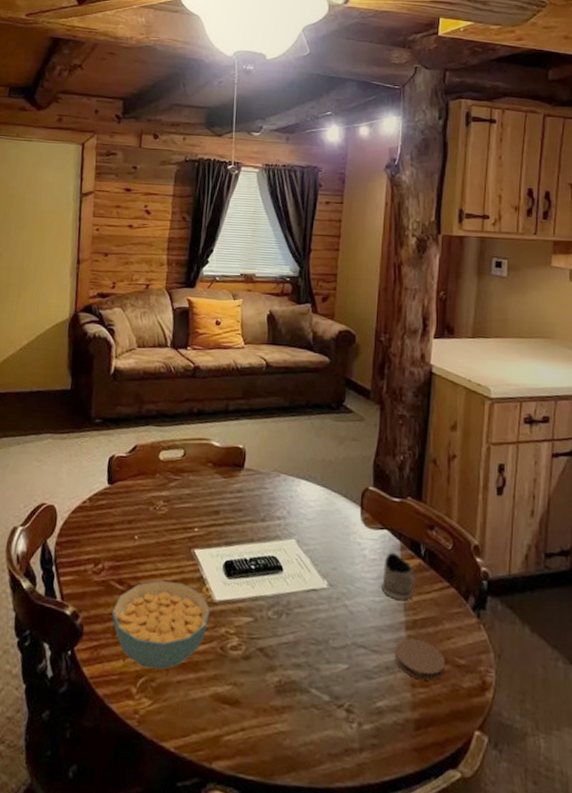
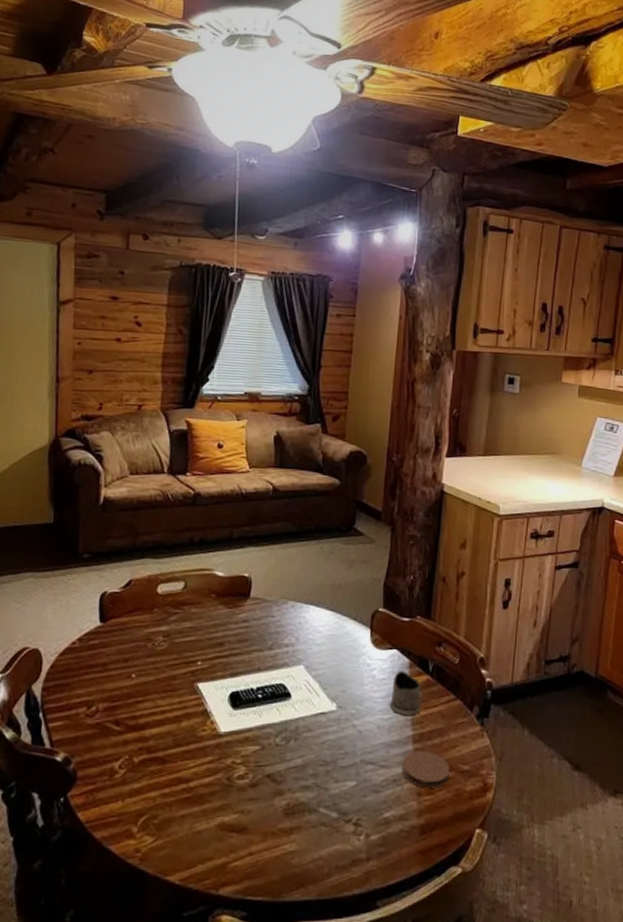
cereal bowl: present [112,580,210,670] -> none [109,718,215,806]

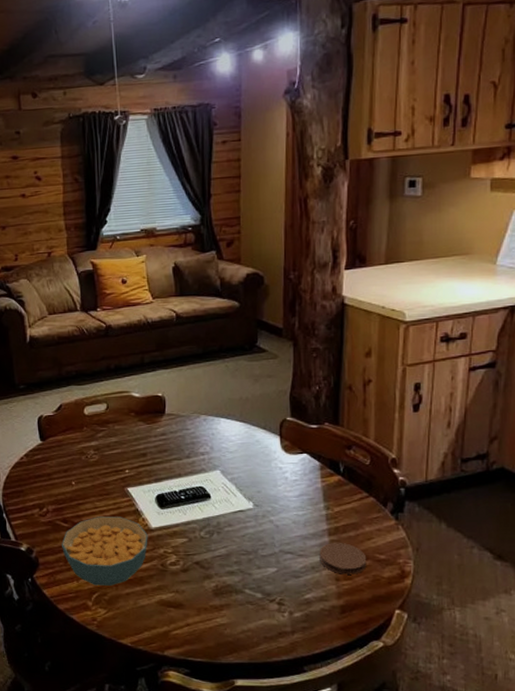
cereal bowl: none [109,718,215,806] -> present [62,517,148,586]
tea glass holder: present [390,670,424,715] -> none [304,472,337,511]

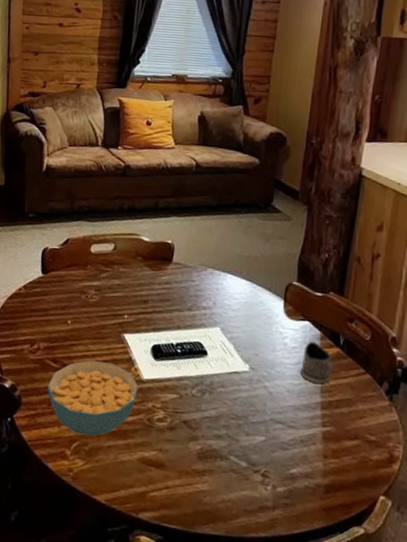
tea glass holder: none [304,472,337,511] -> present [300,341,334,384]
coaster: present [319,542,367,575] -> none [309,416,357,453]

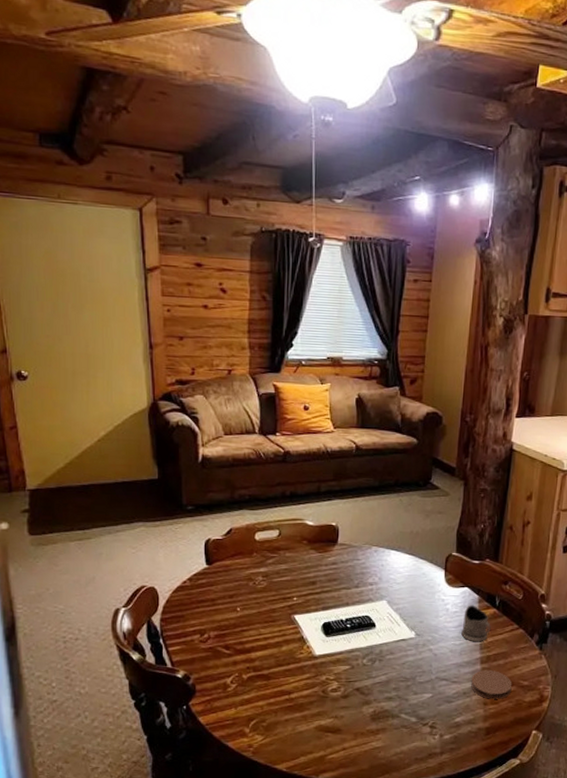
cereal bowl: present [47,360,138,436] -> none [222,643,311,712]
coaster: none [309,416,357,453] -> present [471,669,512,699]

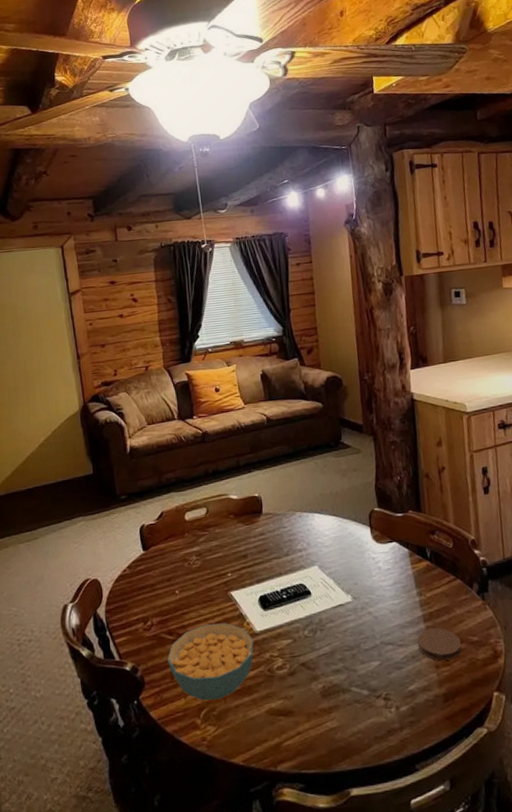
cereal bowl: none [222,643,311,712] -> present [167,623,254,701]
tea glass holder: present [461,605,491,641] -> none [397,559,428,599]

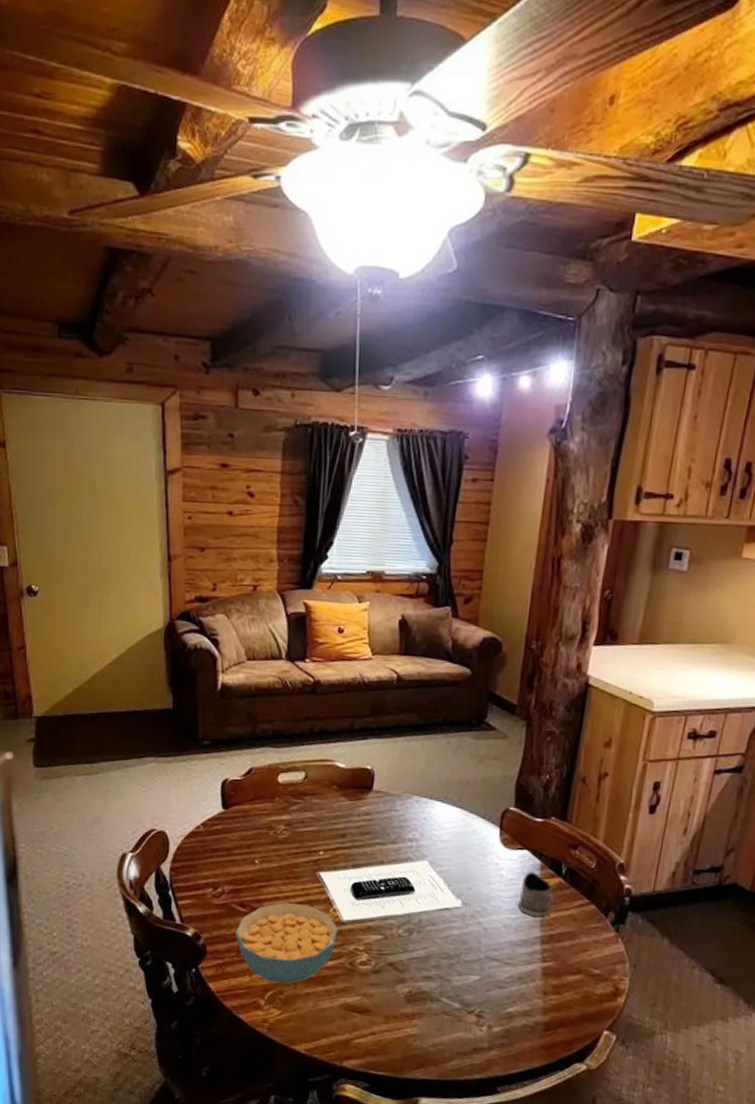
tea glass holder: none [397,559,428,599] -> present [518,871,555,917]
coaster: present [417,627,462,661] -> none [528,951,580,989]

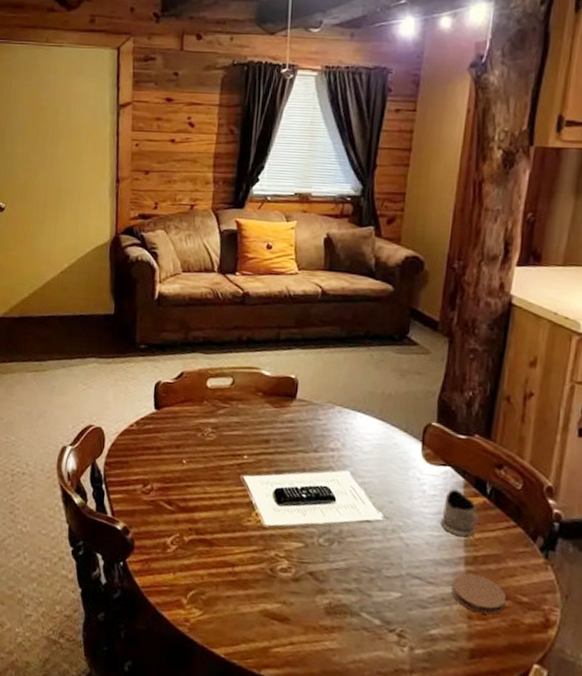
cereal bowl: present [236,903,338,984] -> none [162,503,260,585]
coaster: none [528,951,580,989] -> present [452,573,507,615]

